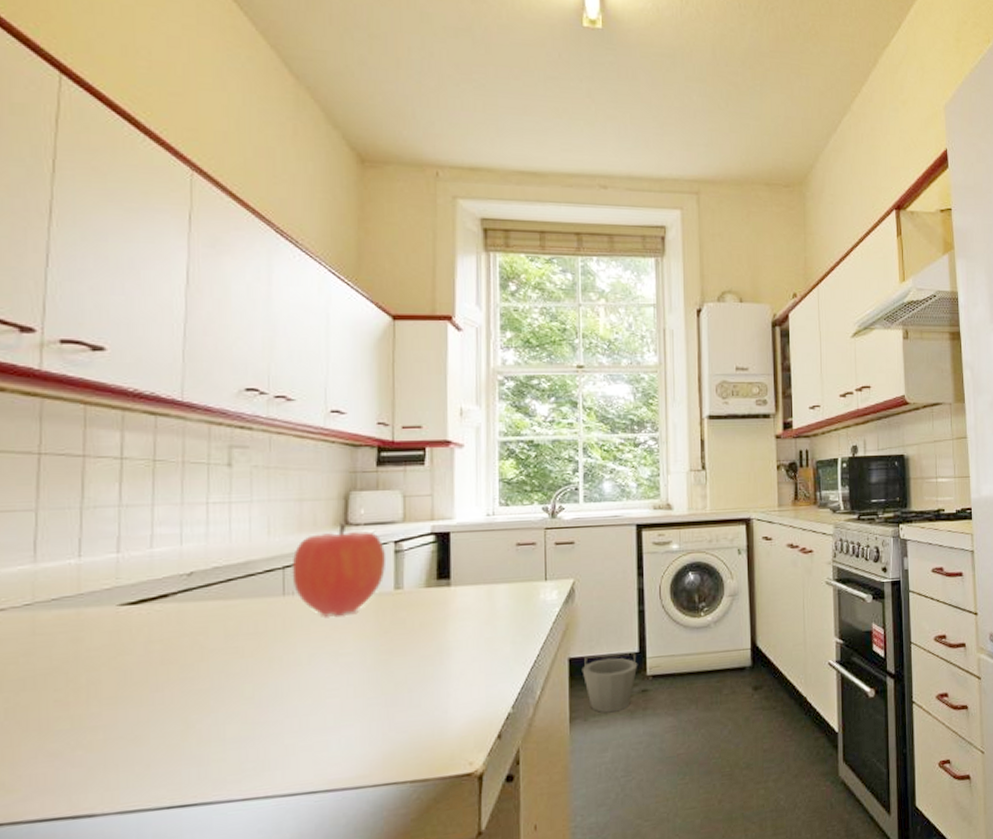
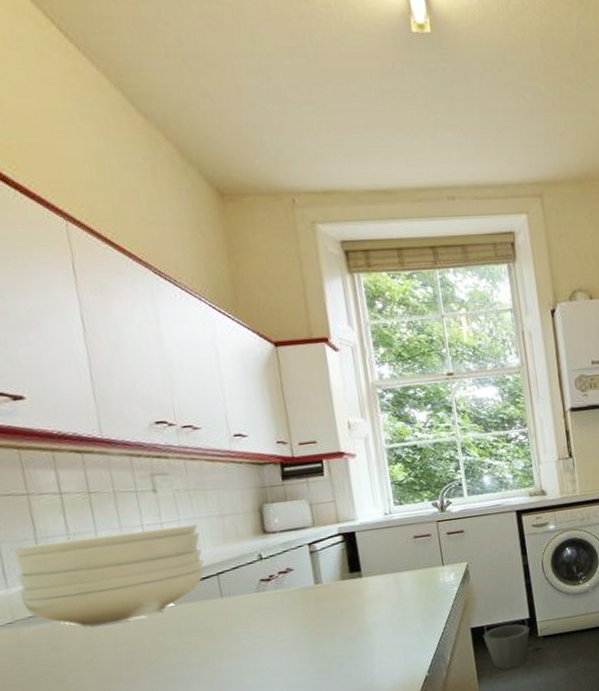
bowl: none [47,506,273,616] -> present [11,523,204,627]
fruit: present [291,522,387,616] -> none [223,531,304,611]

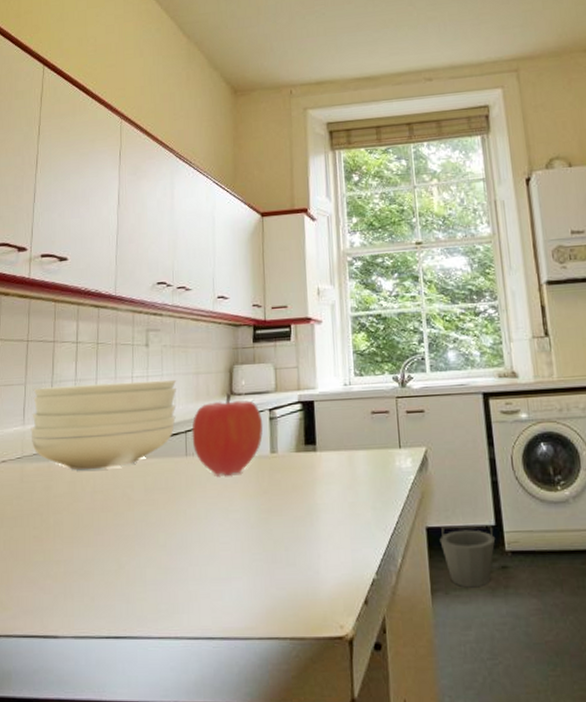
fruit: none [223,531,304,611] -> present [191,392,263,476]

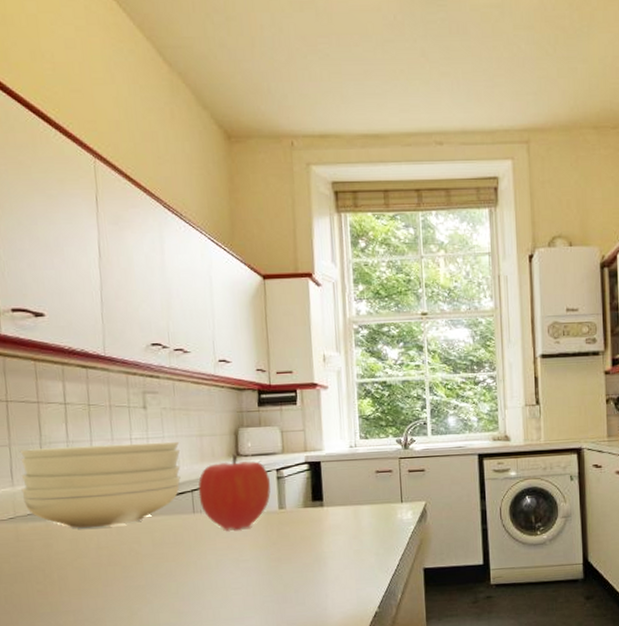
bucket: present [439,525,496,588] -> none [435,565,483,615]

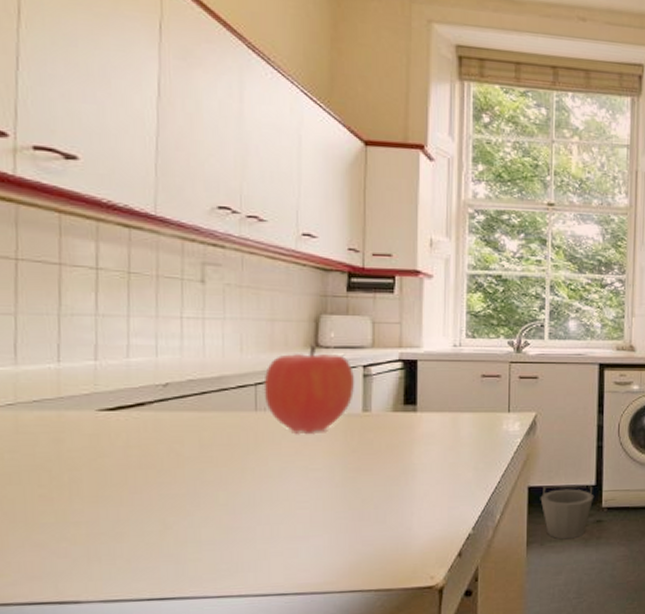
bowl: present [19,441,181,528] -> none [27,320,245,421]
bucket: none [435,565,483,615] -> present [540,485,594,539]

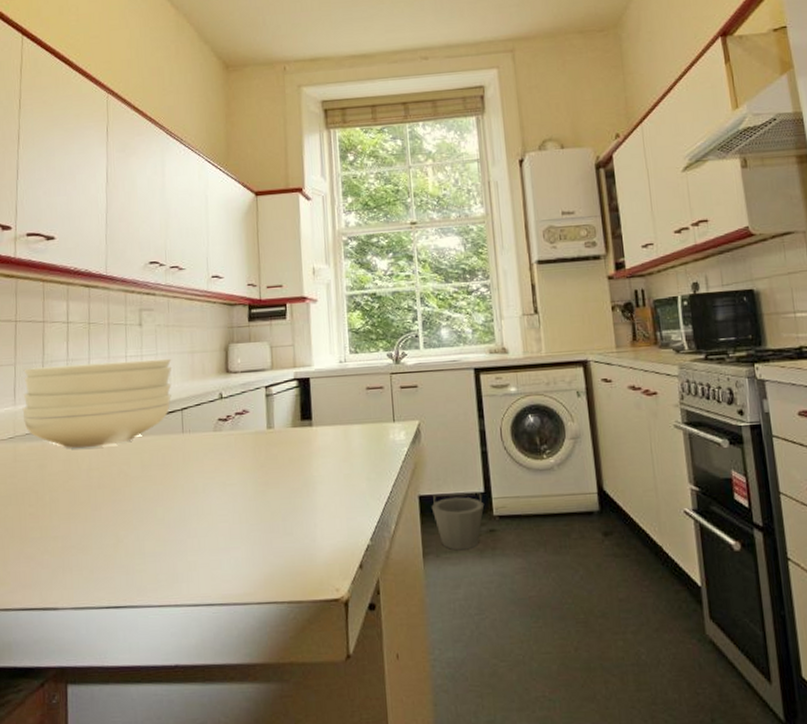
bowl: none [27,320,245,421] -> present [22,358,172,448]
fruit: present [263,344,355,433] -> none [188,370,260,451]

